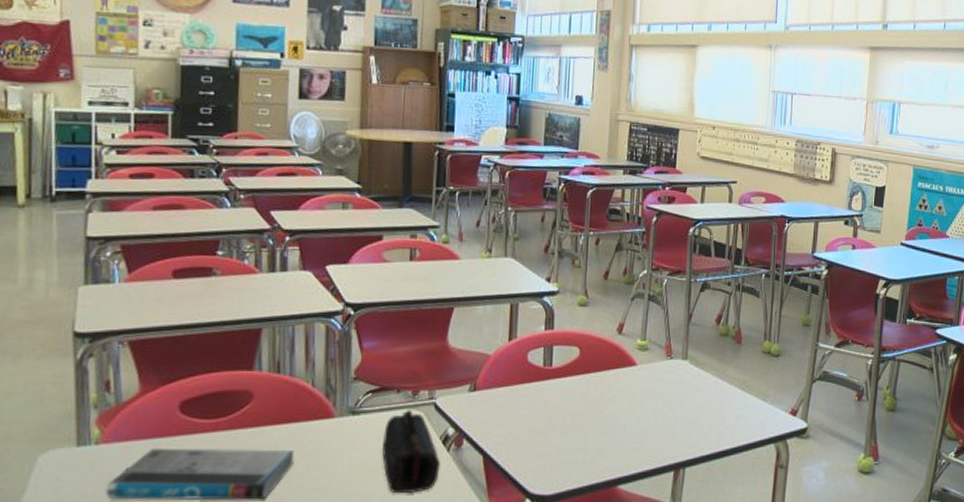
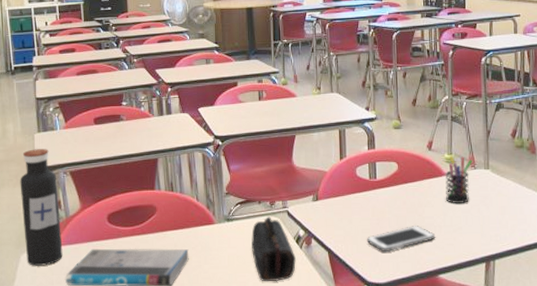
water bottle: none [47,307,108,471] -> present [20,149,63,266]
cell phone: none [533,425,617,457] -> present [366,226,435,252]
pen holder: none [634,341,669,399] -> present [445,155,472,203]

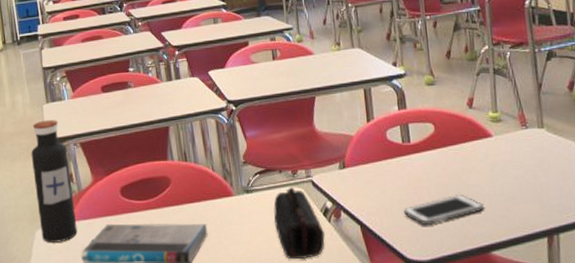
pen holder: present [445,155,472,203] -> none [491,113,523,169]

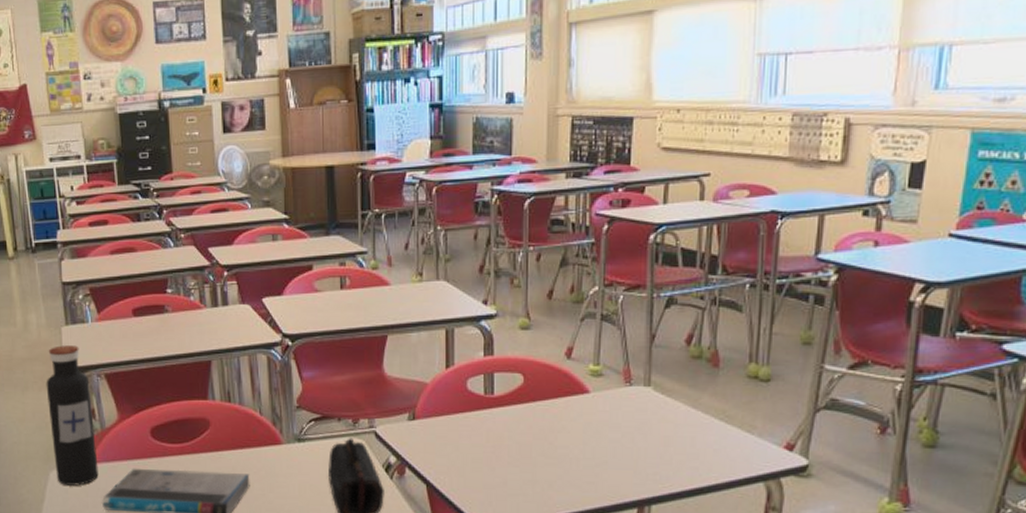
cell phone: present [403,195,484,226] -> none [477,456,570,489]

